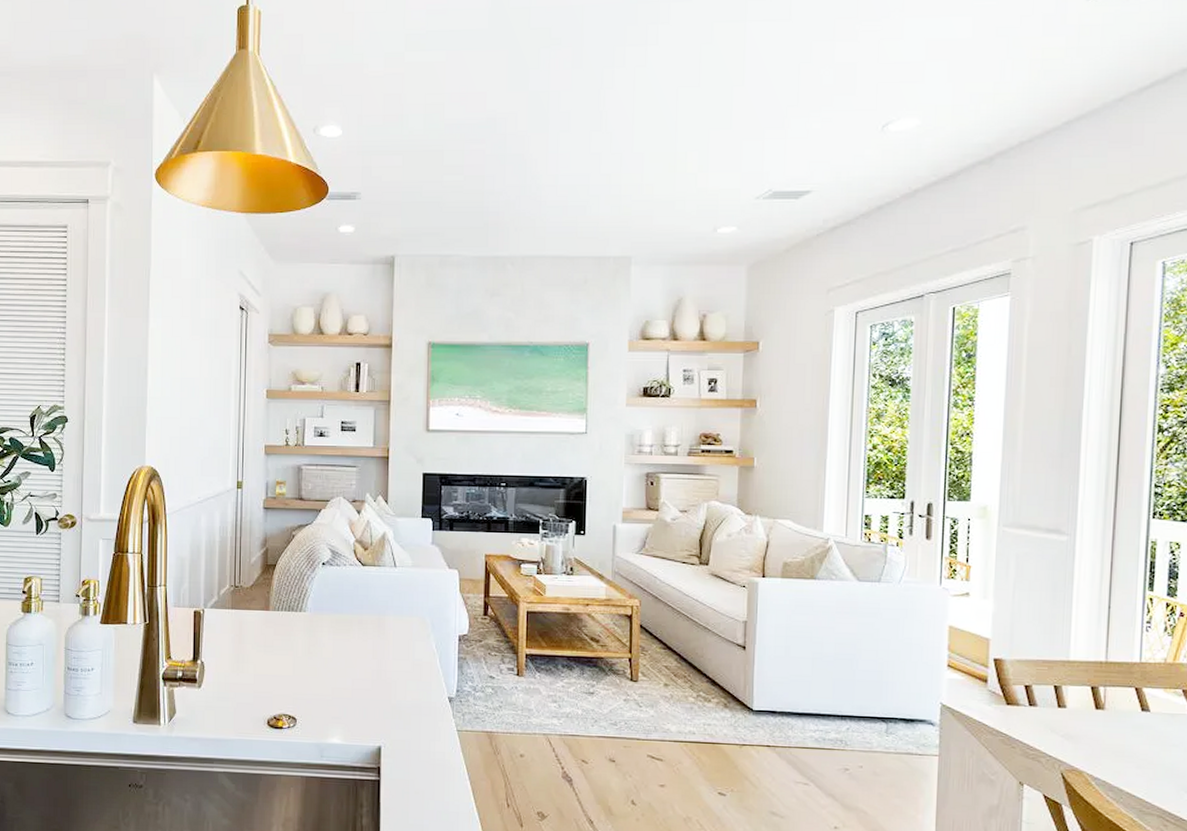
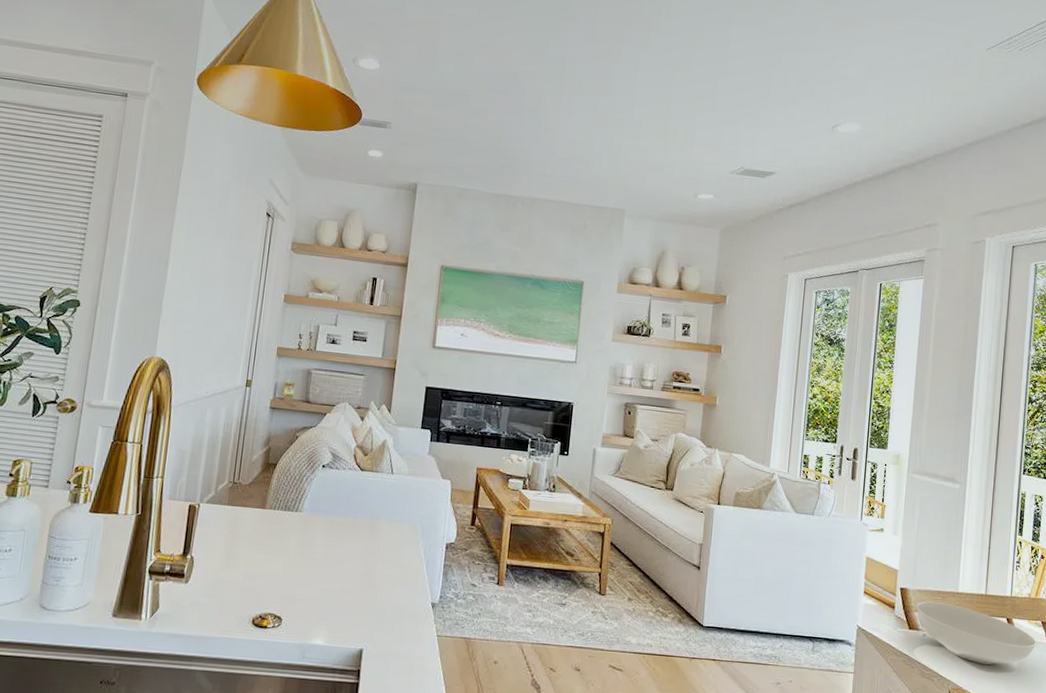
bowl: none [1014,672,1178,741] -> present [915,601,1038,665]

